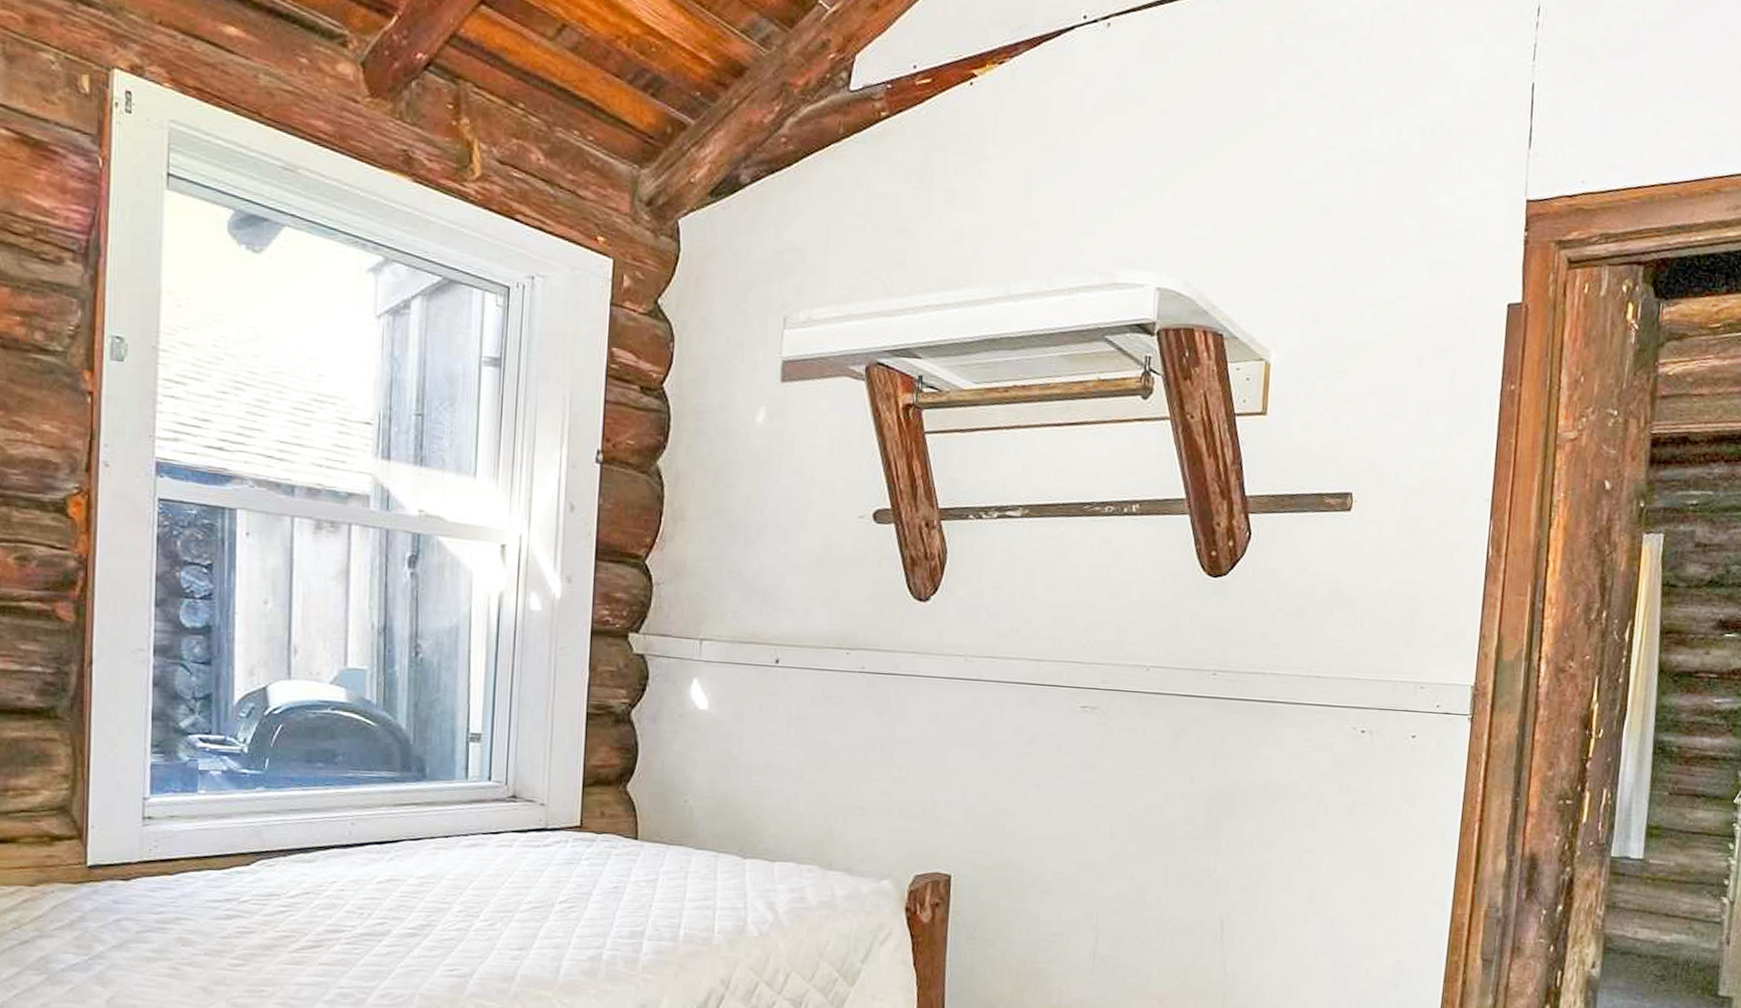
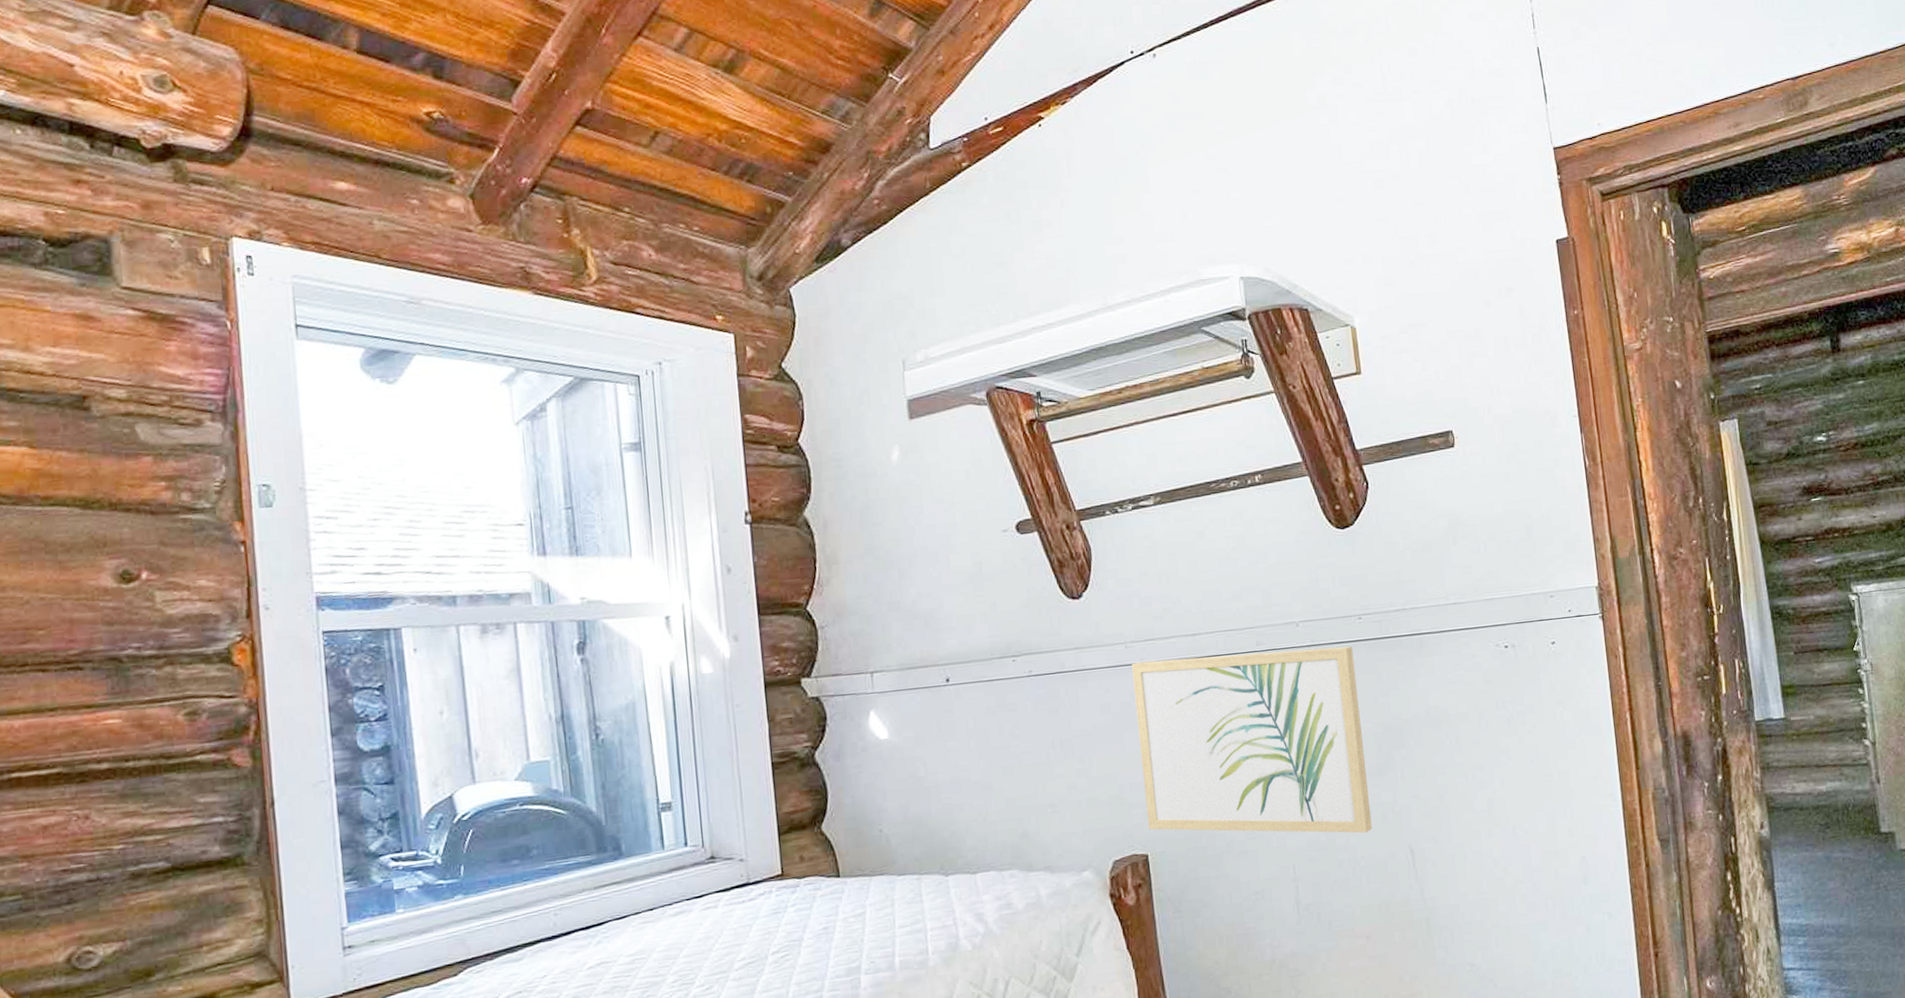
wall art: none [956,678,1201,896] -> present [1132,645,1373,834]

